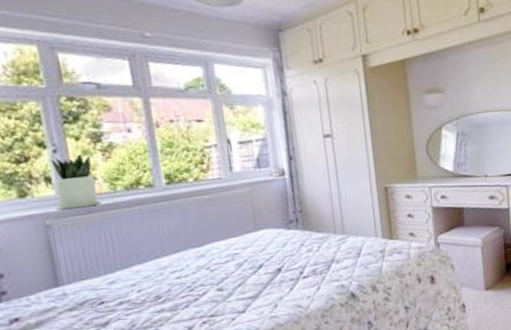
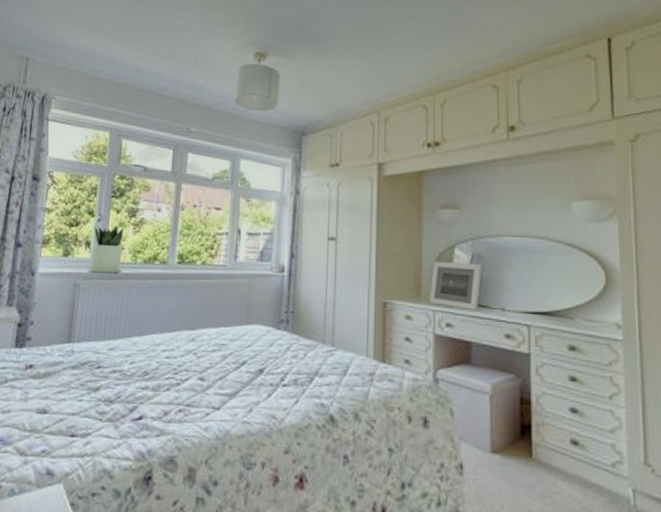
picture frame: none [424,140,467,182] -> present [430,261,483,312]

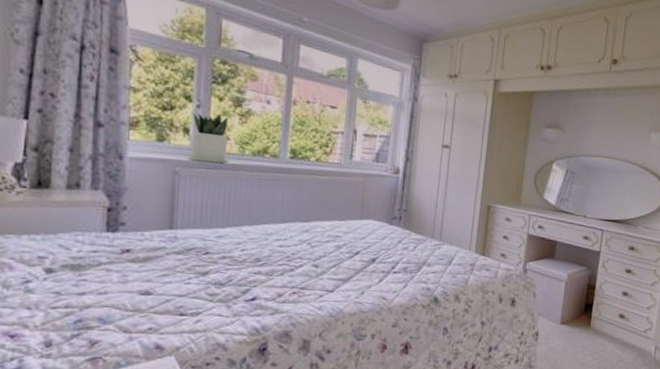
picture frame: present [430,261,483,312] -> none [527,173,574,217]

